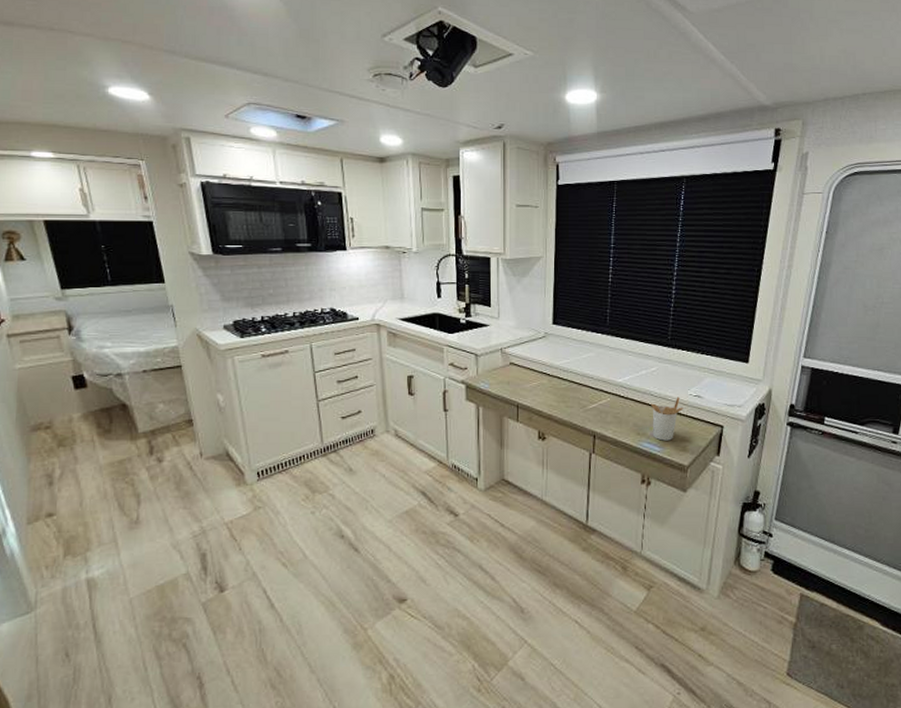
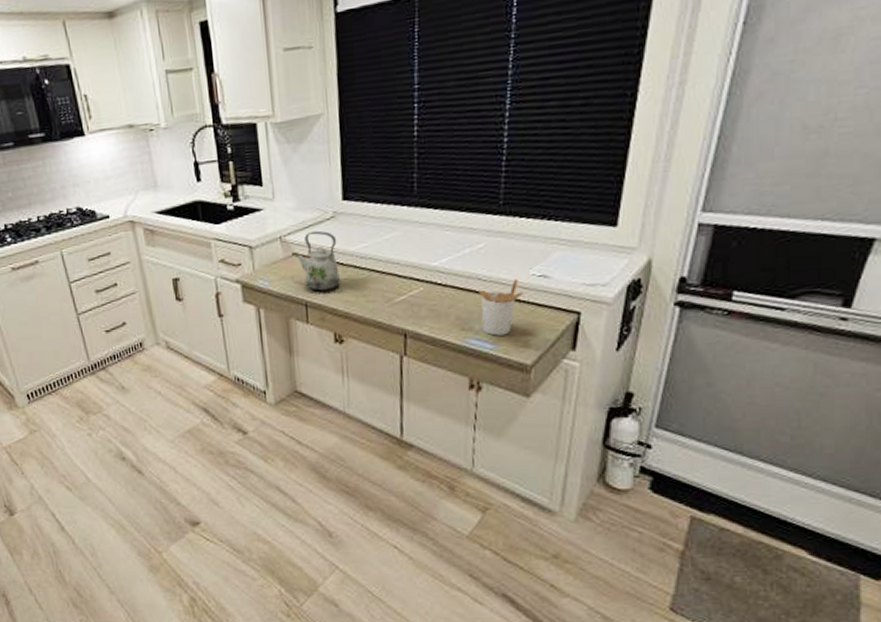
kettle: none [512,346,546,396] -> present [295,230,340,292]

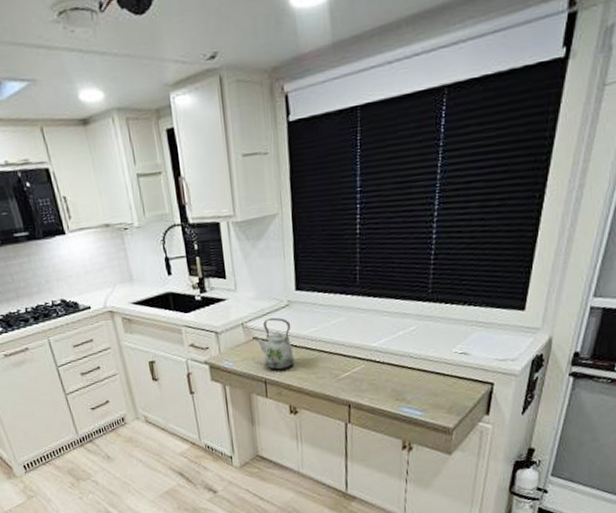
utensil holder: present [478,279,524,336] -> none [410,356,448,405]

